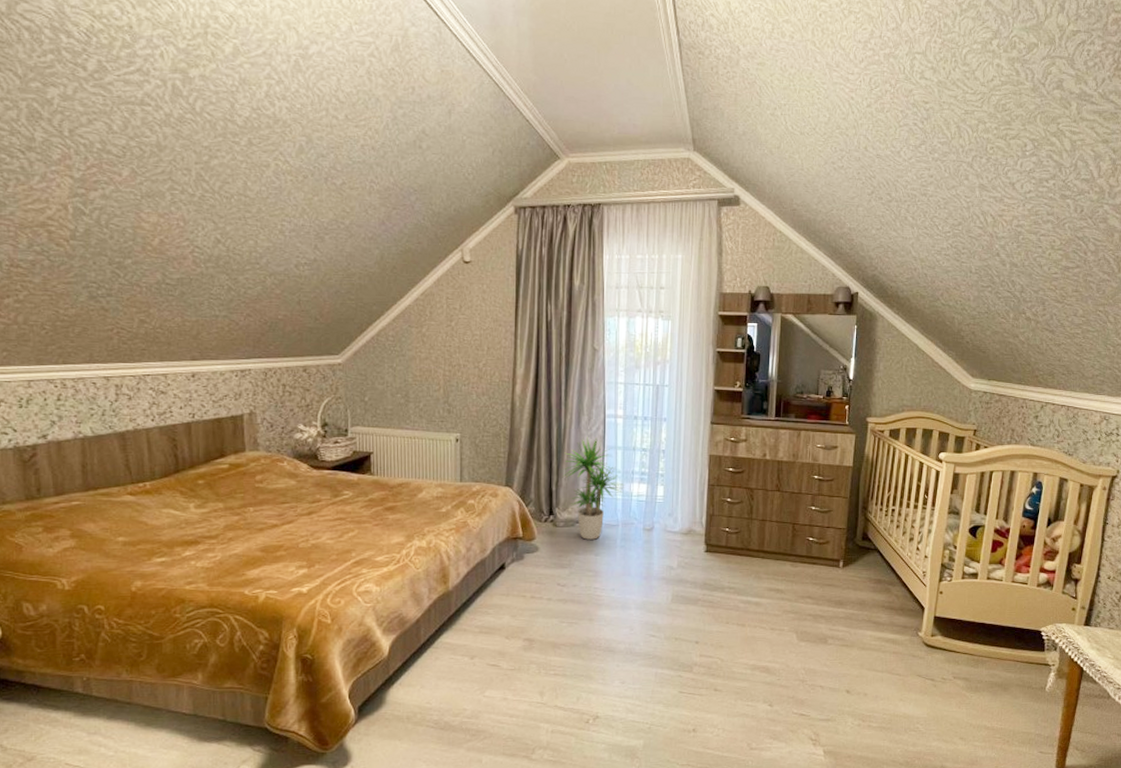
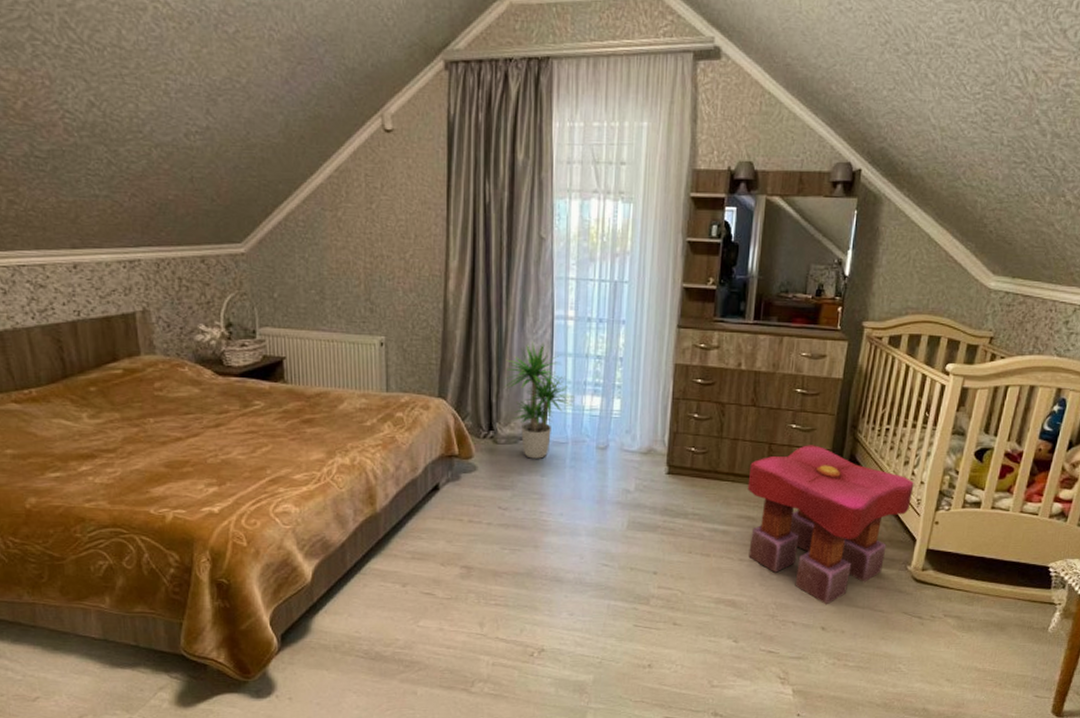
stool: none [776,524,919,670] -> present [747,445,914,605]

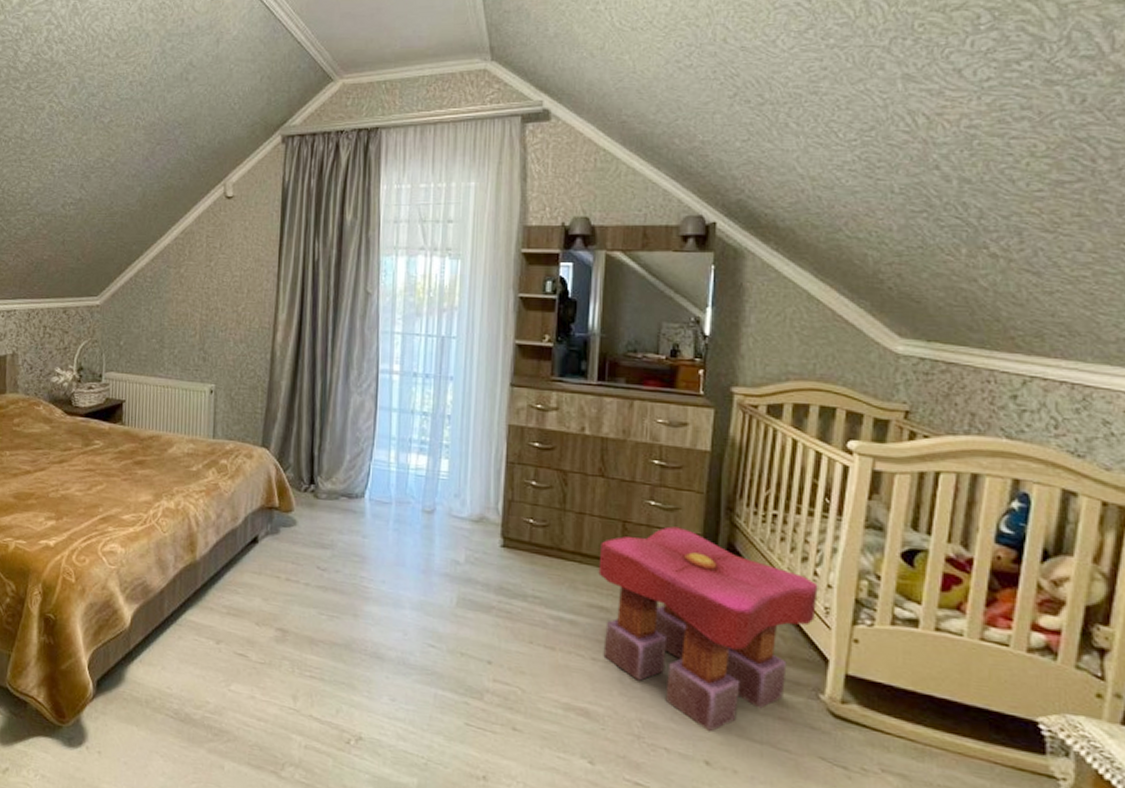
potted plant: present [504,341,575,459] -> none [326,394,399,518]

